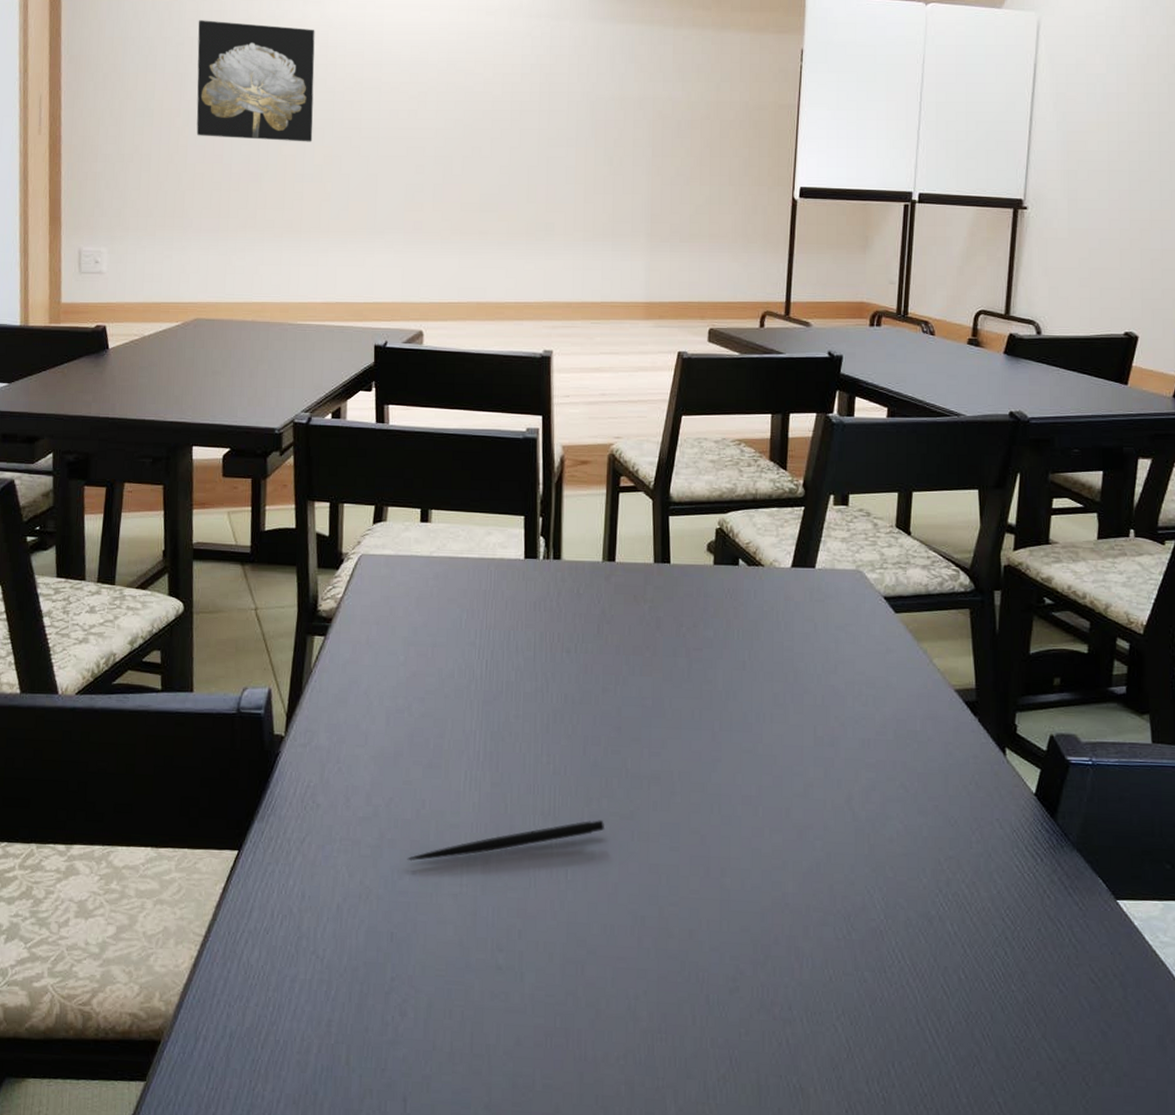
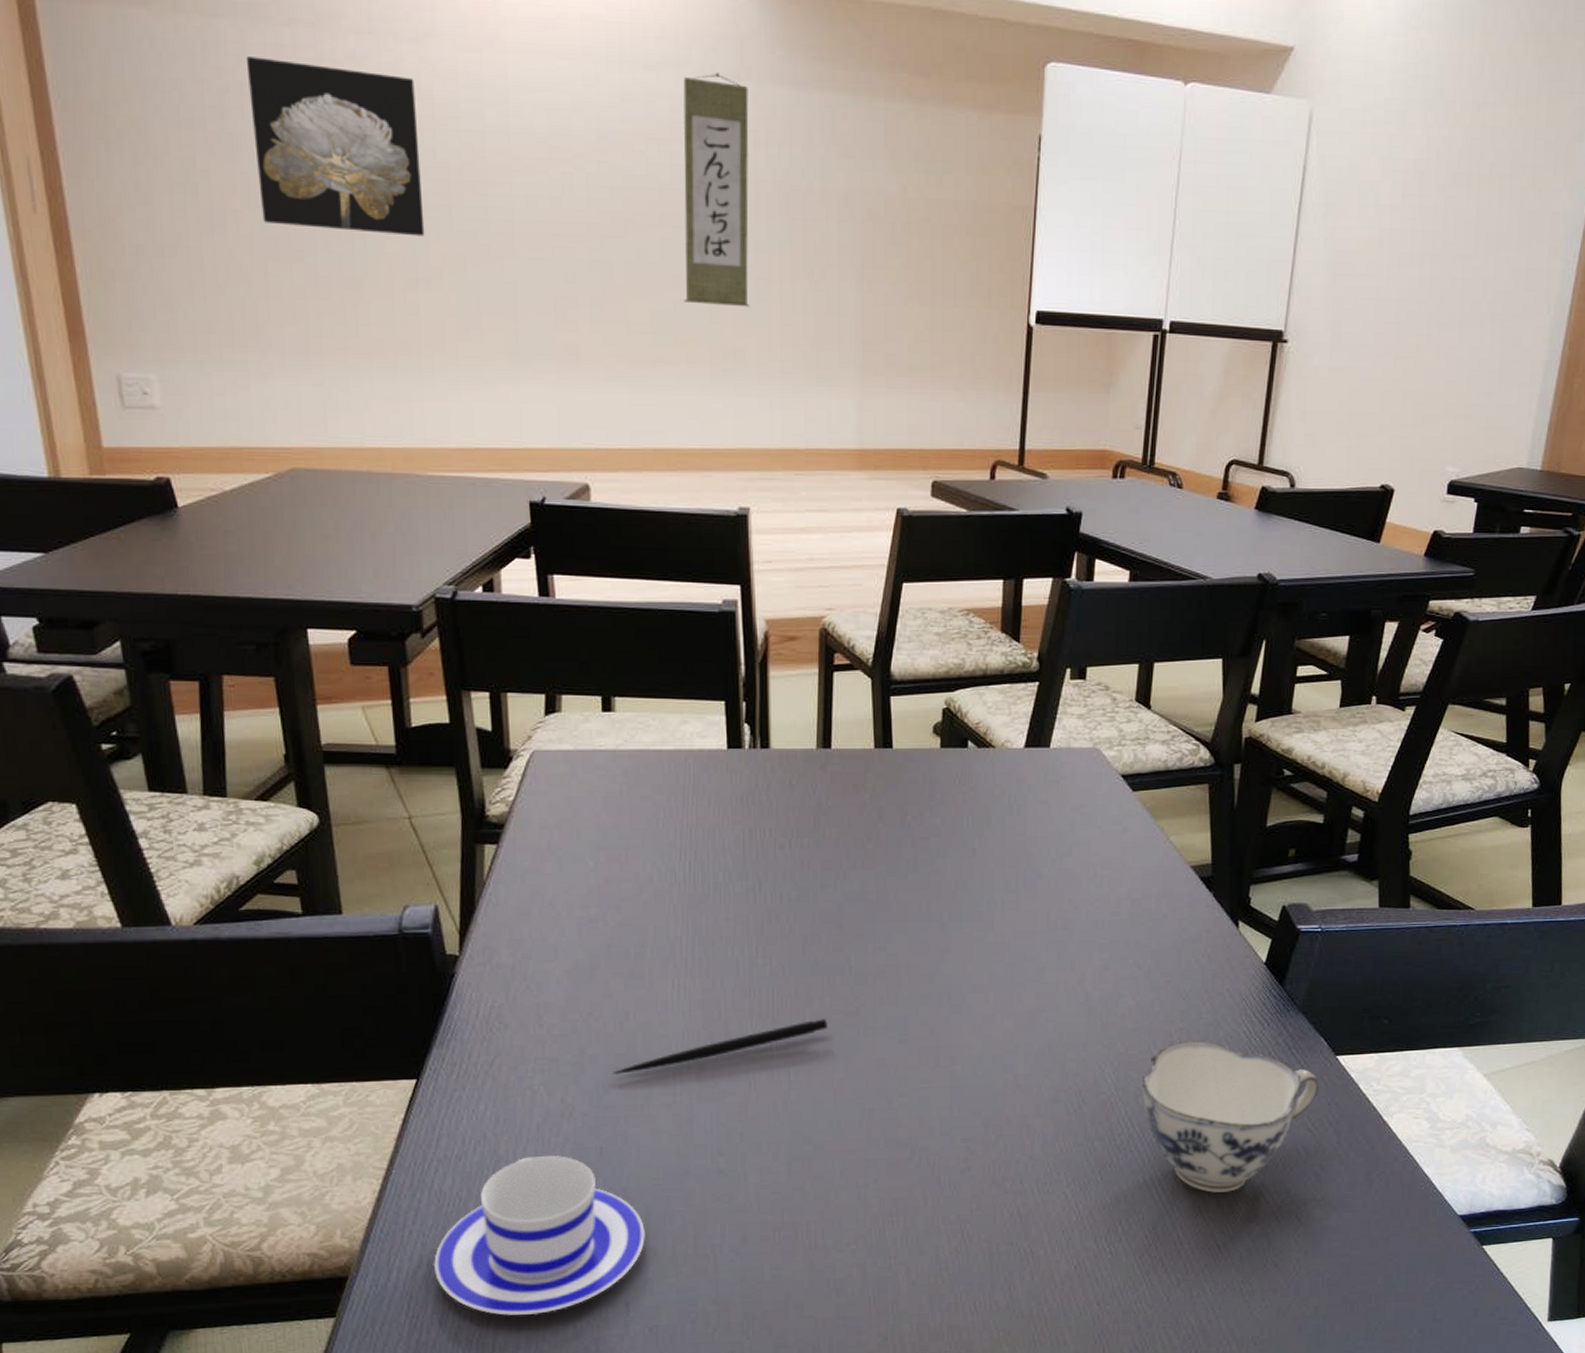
teacup: none [234,936,426,1100] -> present [433,1156,645,1316]
wall scroll: none [507,14,566,189] -> present [683,72,749,307]
teacup: none [912,871,1101,1043] -> present [1142,1041,1320,1193]

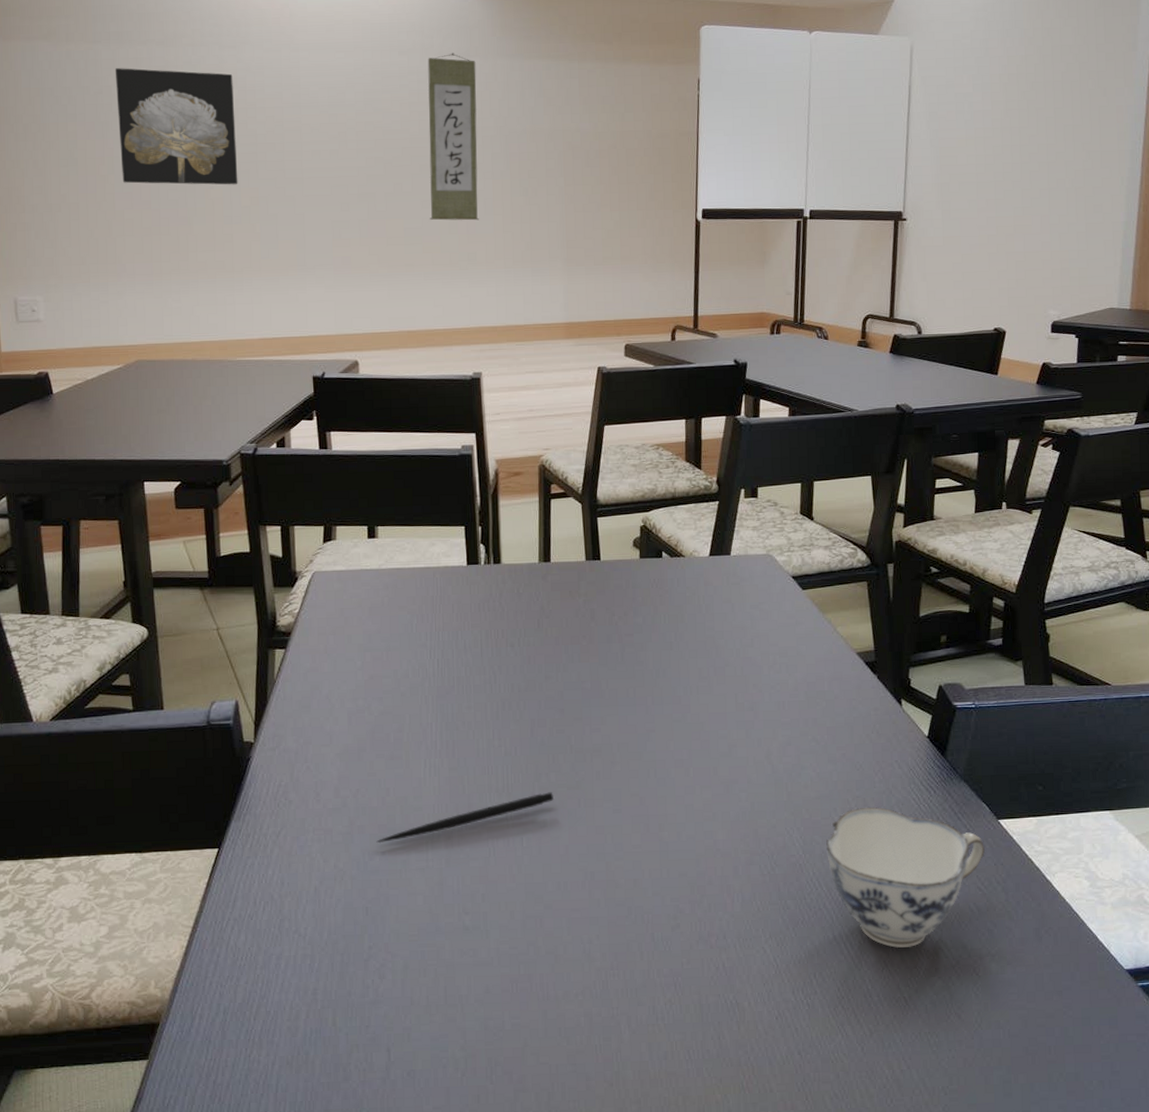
teacup: present [433,1156,645,1316] -> none [228,915,404,1059]

